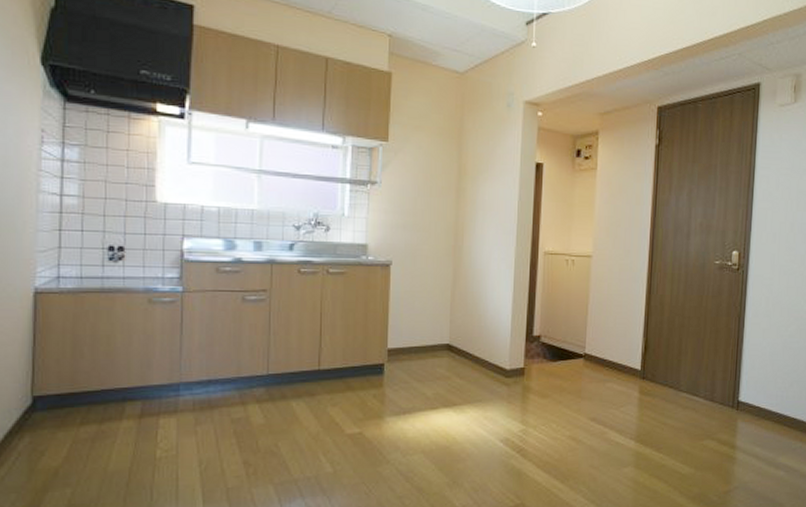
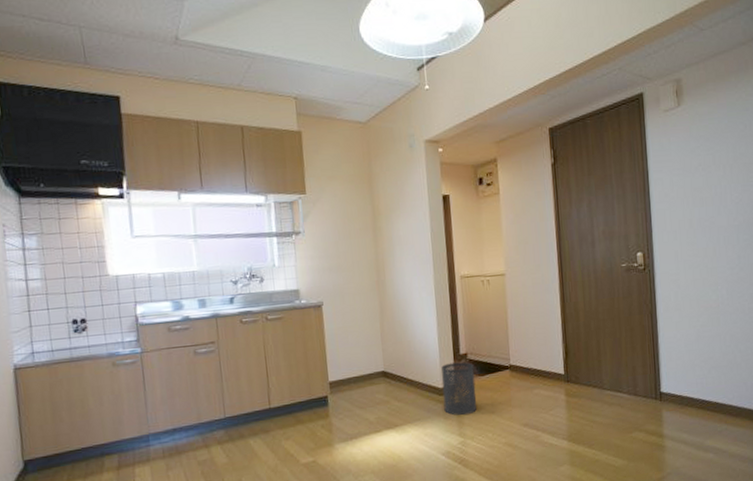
trash can: none [509,344,546,402] -> present [441,362,477,416]

